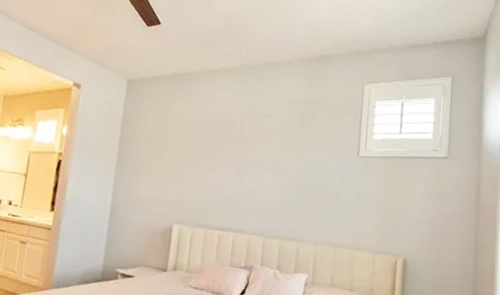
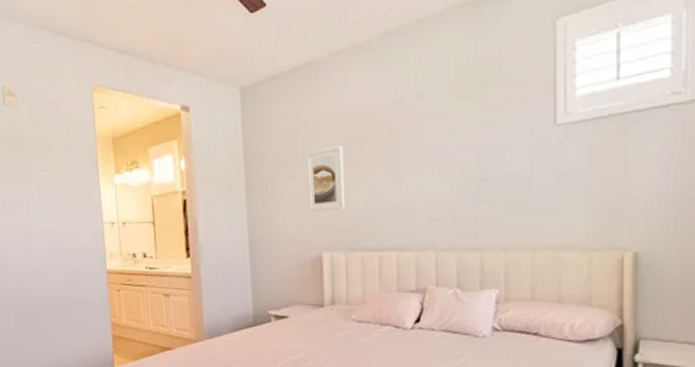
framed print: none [167,140,203,192] -> present [306,145,346,212]

